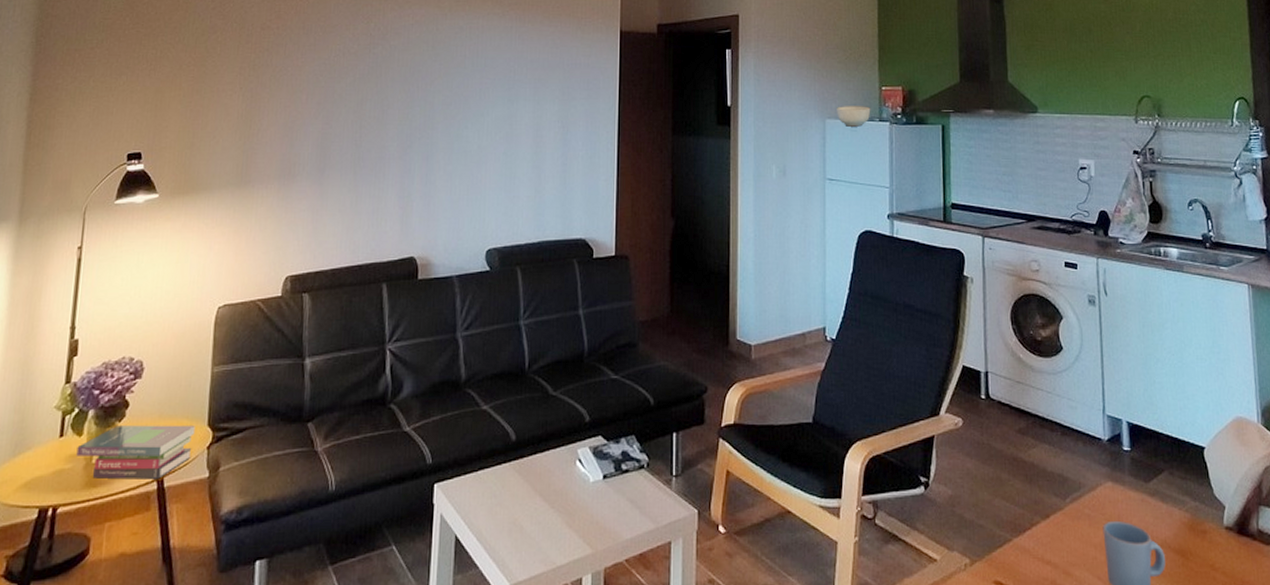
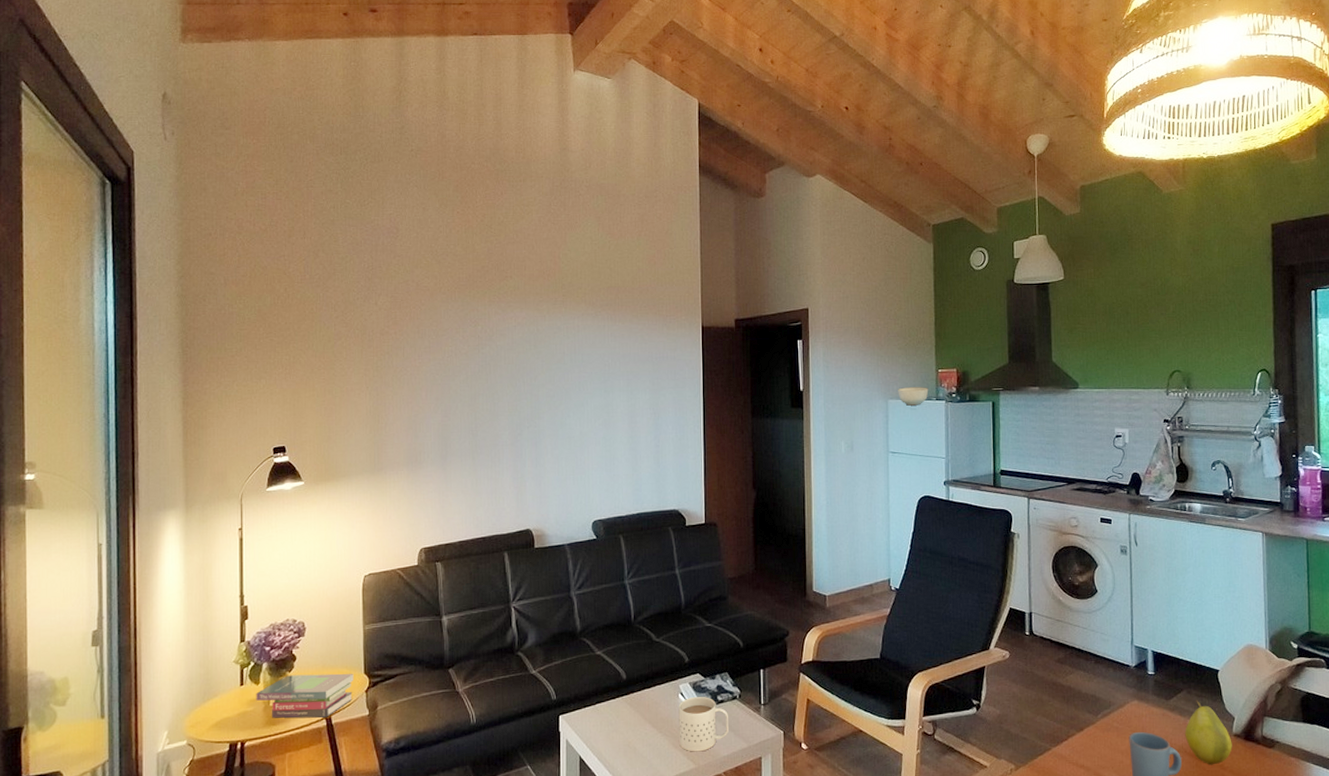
mug: none [574,463,635,533] -> present [678,696,730,752]
fruit: none [1167,481,1224,565] -> present [1185,699,1232,765]

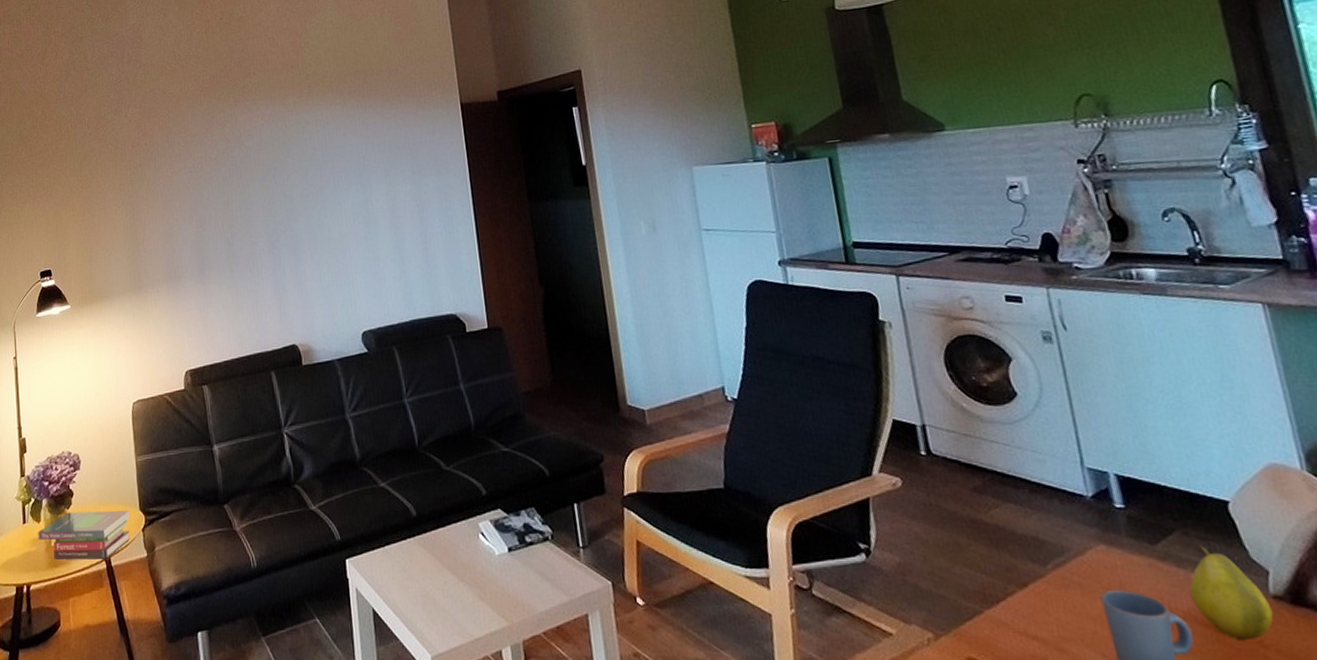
mug: present [678,696,730,752] -> none [480,536,545,606]
bowl: present [898,387,929,406] -> none [703,147,743,172]

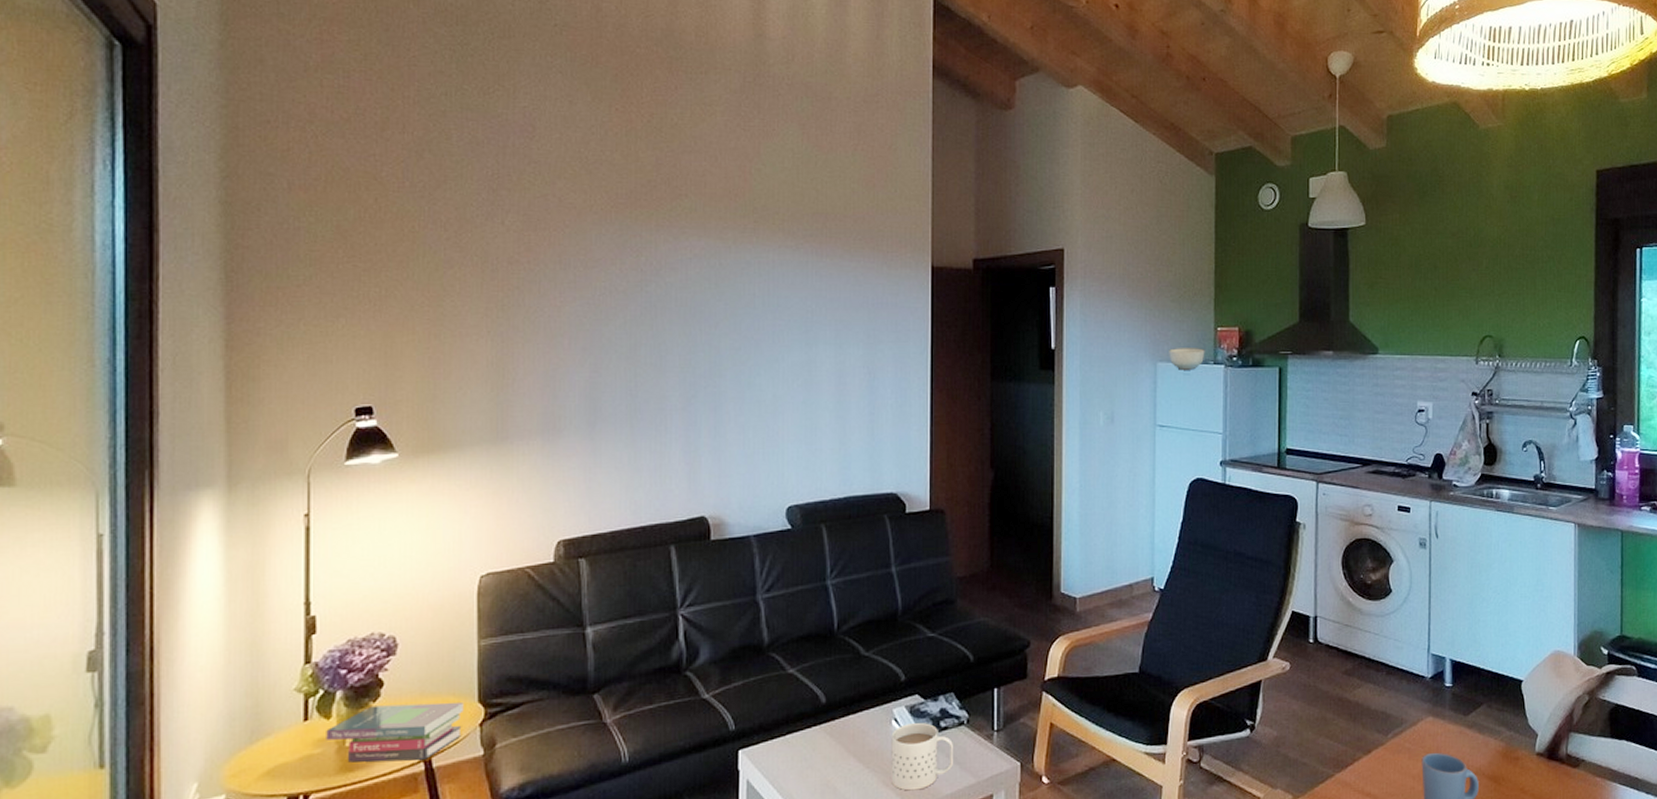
mug: none [480,536,545,606] -> present [891,722,954,791]
bowl: none [703,147,743,172] -> present [1169,348,1205,370]
fruit: present [1188,543,1274,641] -> none [1483,713,1534,789]

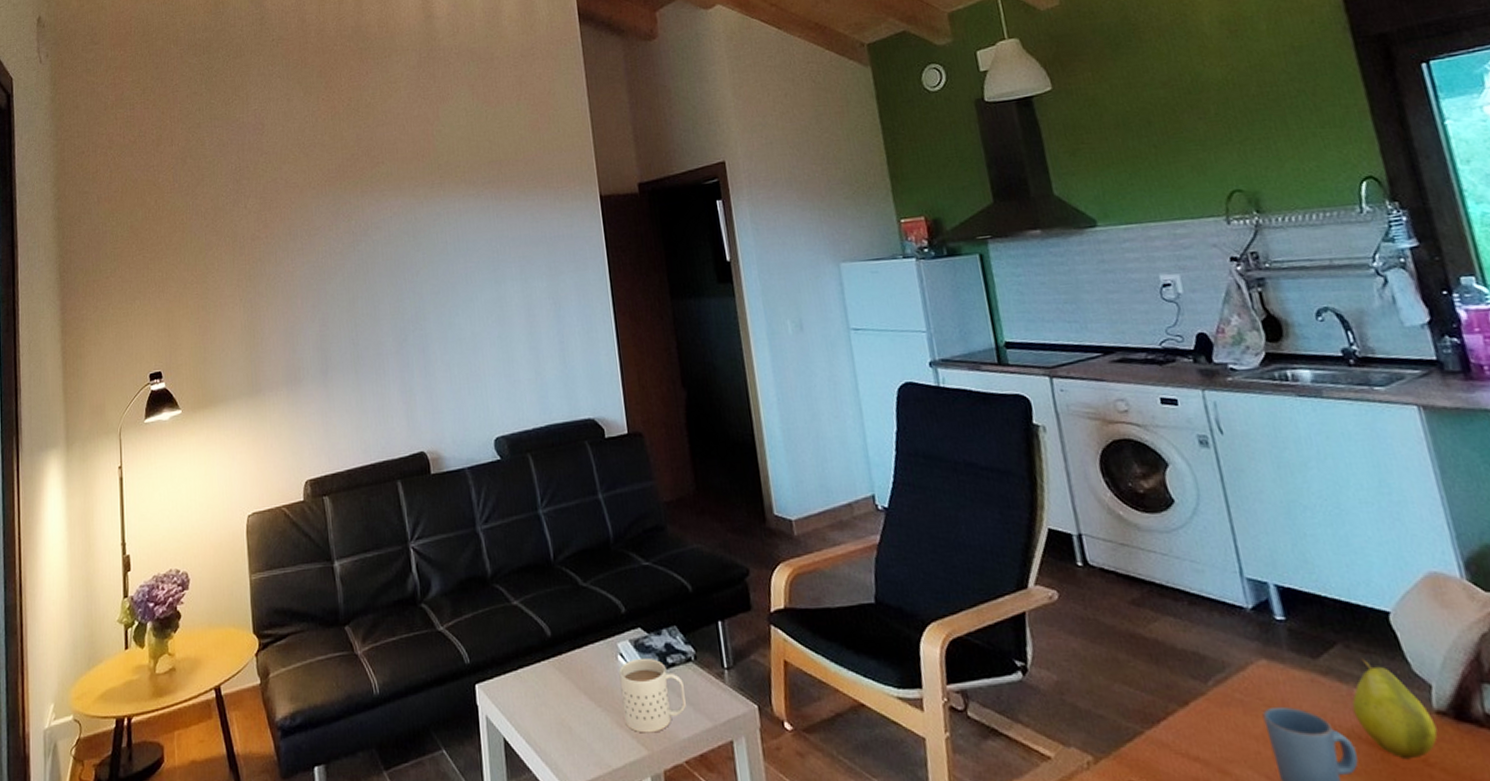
books: present [326,702,464,763] -> none [141,633,242,689]
bowl: present [1169,348,1205,370] -> none [851,243,892,269]
fruit: none [1483,713,1534,789] -> present [1351,656,1438,760]

